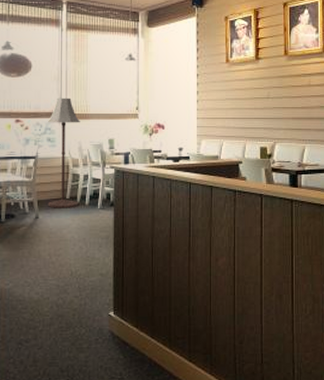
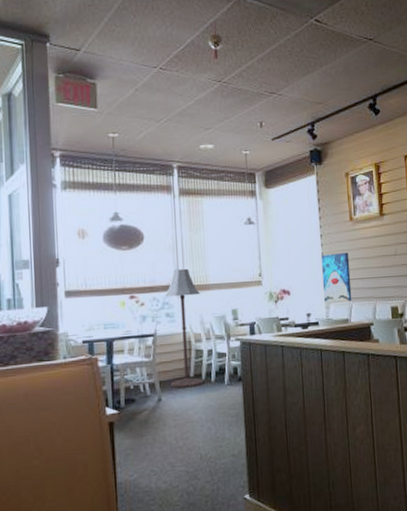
wall art: none [196,92,223,139] -> present [320,252,352,302]

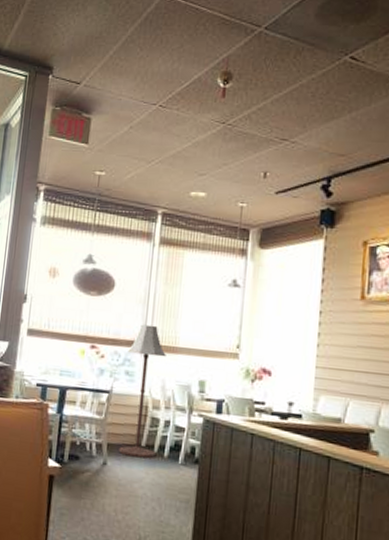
wall art: present [320,252,352,302] -> none [312,335,354,398]

